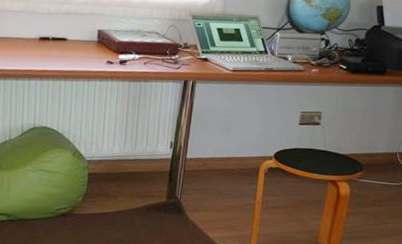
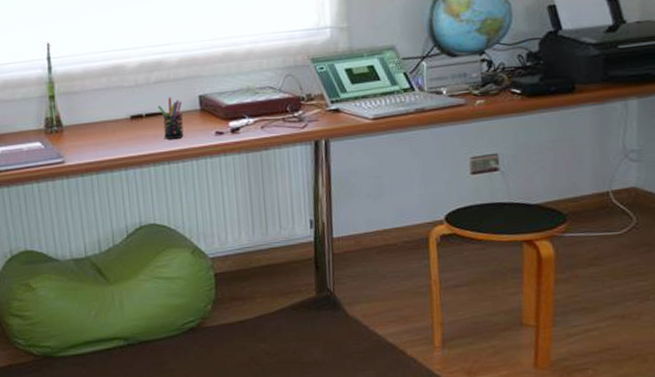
pen holder: none [63,27,84,62] -> present [157,97,184,140]

